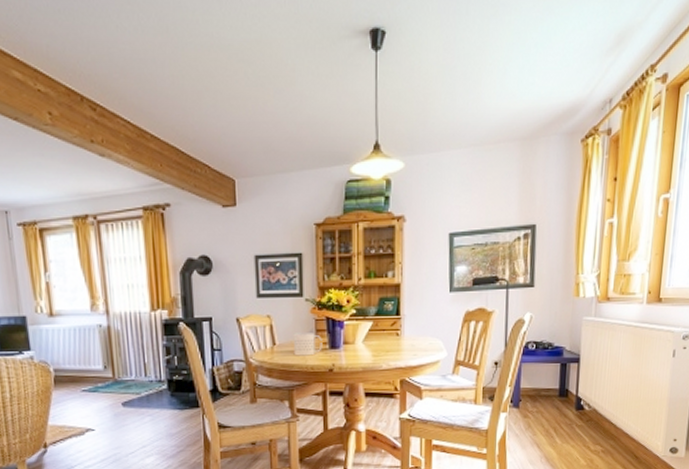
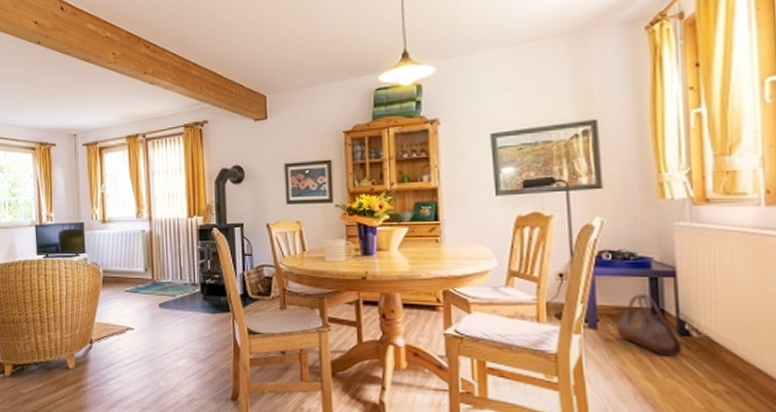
handbag: none [533,377,578,427] -> present [616,294,683,357]

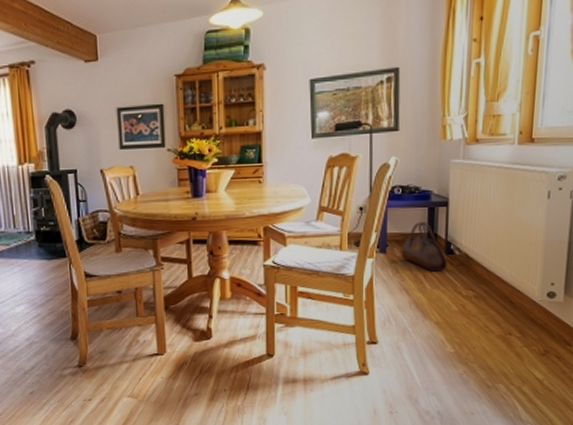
mug: present [323,239,354,263] -> none [156,182,185,206]

